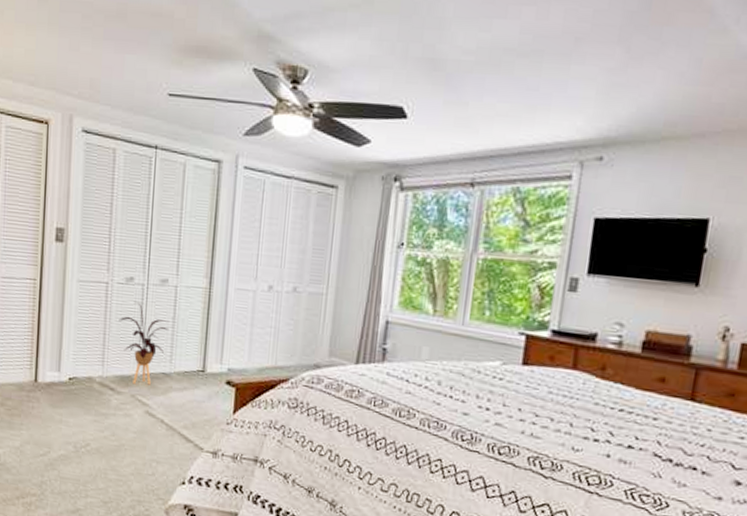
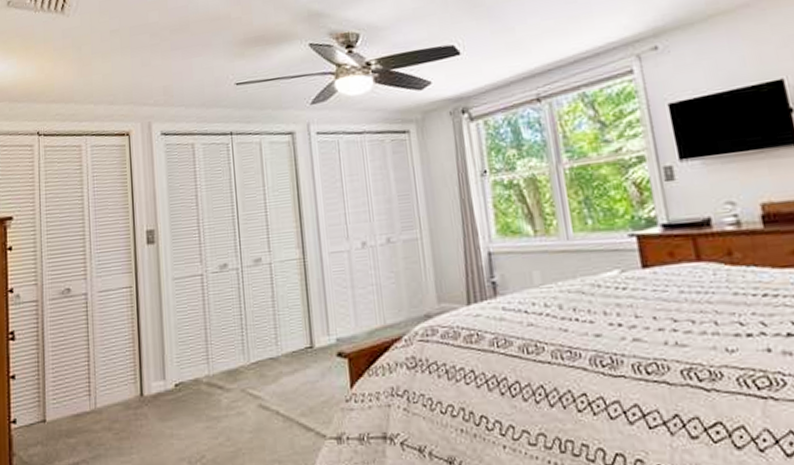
house plant: present [119,302,170,385] -> none [218,288,270,378]

